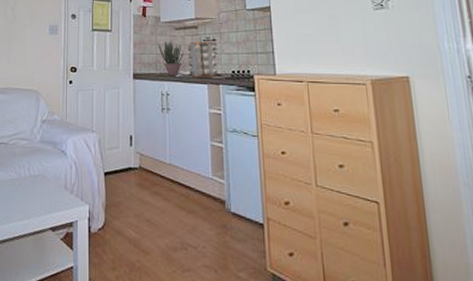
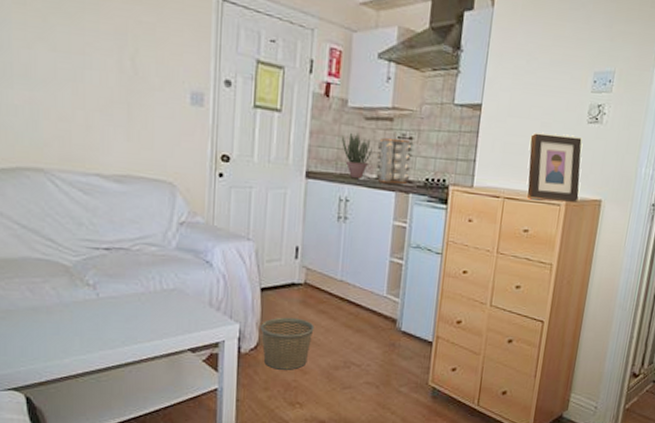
basket: none [106,198,151,250] -> present [260,317,314,370]
picture frame: none [320,23,384,80] -> present [526,133,582,202]

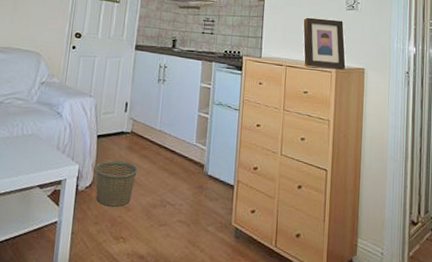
potted plant: present [341,132,372,180] -> none [162,17,185,51]
spice rack: present [376,131,412,185] -> none [187,16,214,56]

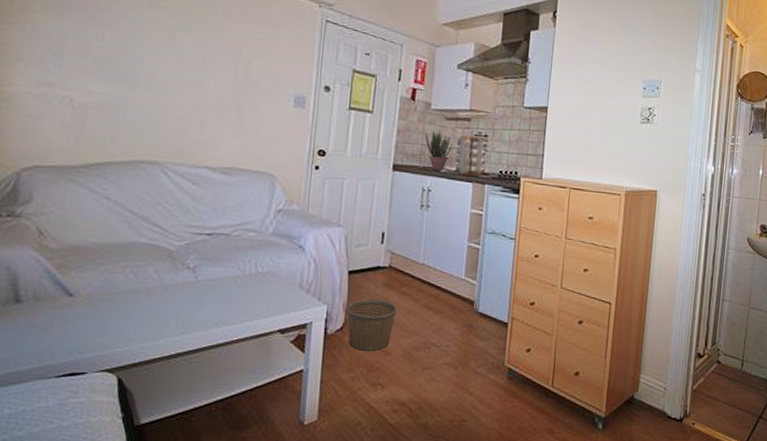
potted plant: none [162,17,185,51] -> present [425,131,452,172]
spice rack: none [187,16,214,56] -> present [455,130,487,177]
picture frame: present [303,17,346,70] -> none [590,131,637,192]

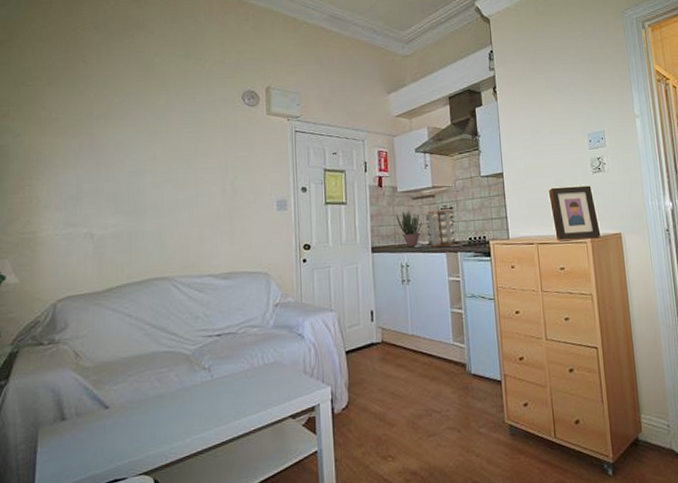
basket: present [346,299,397,351] -> none [349,374,395,426]
picture frame: none [590,131,637,192] -> present [548,185,601,241]

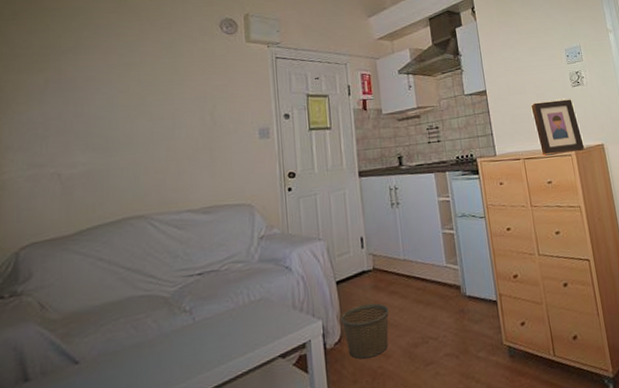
basket: none [349,374,395,426] -> present [341,303,389,359]
potted plant: present [395,210,422,248] -> none [381,132,409,170]
spice rack: present [425,205,455,248] -> none [411,125,443,169]

